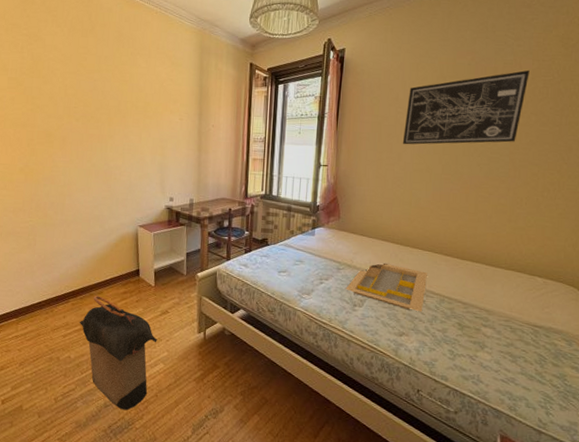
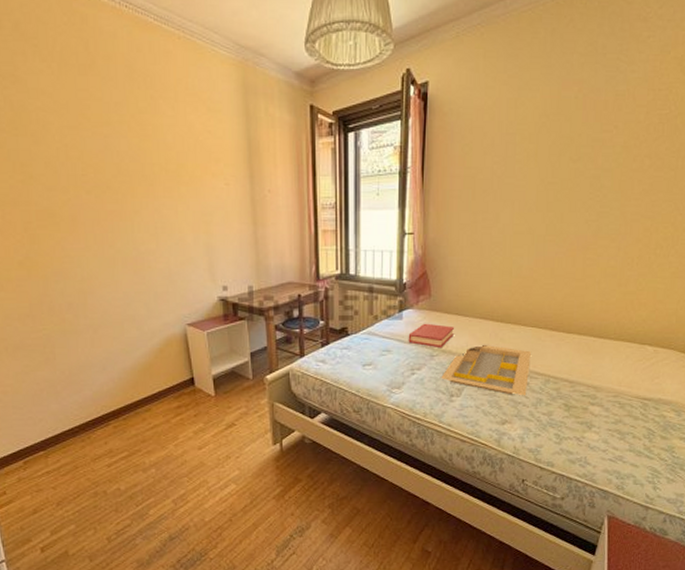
laundry hamper: present [79,296,157,410] -> none [125,414,225,540]
hardback book: none [318,240,359,263] -> present [408,323,454,348]
wall art: present [402,69,530,145] -> none [500,102,644,202]

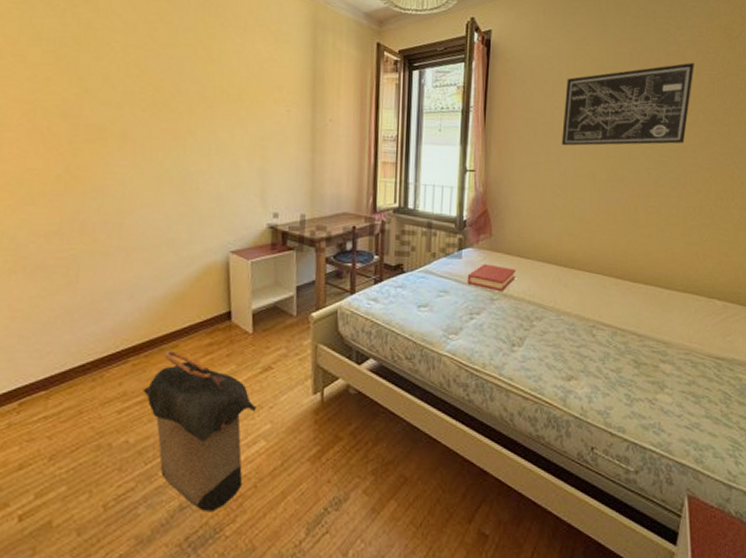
laundry hamper: none [125,414,225,540] -> present [142,351,257,511]
serving tray: present [441,344,531,396] -> none [502,289,596,349]
wall art: none [500,102,644,202] -> present [561,62,694,146]

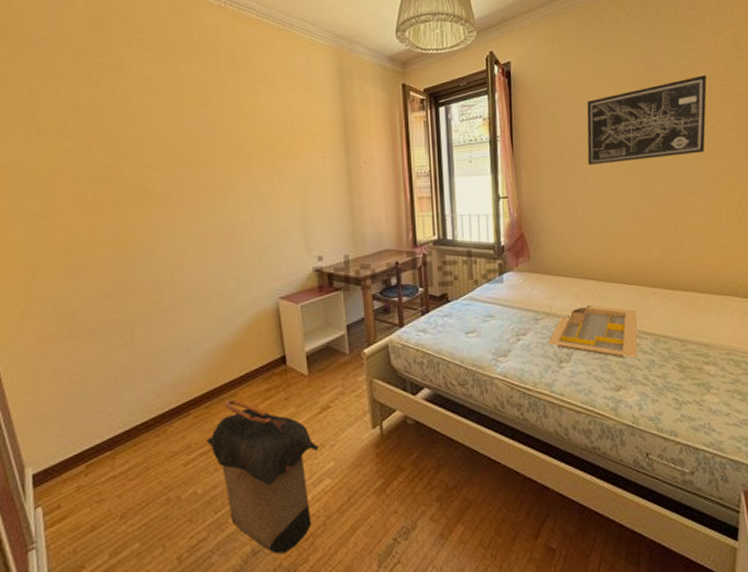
hardback book: present [467,263,515,292] -> none [510,285,557,311]
serving tray: none [502,289,596,349] -> present [548,305,638,358]

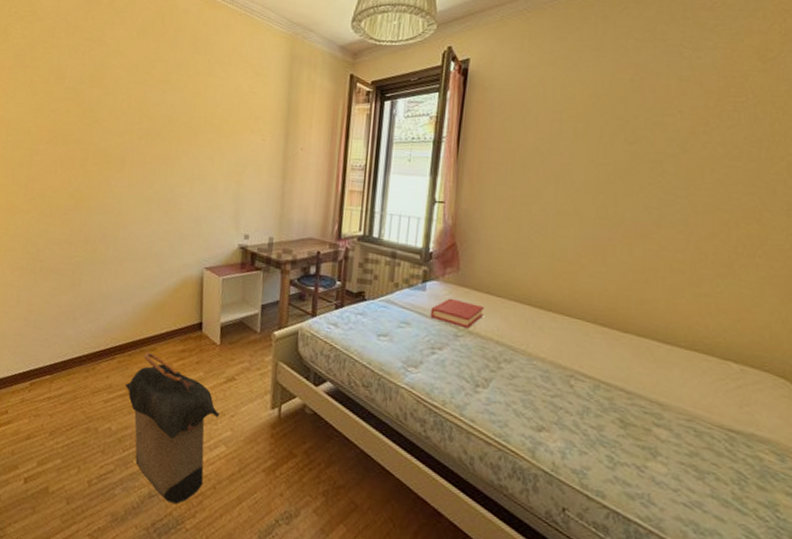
hardback book: none [510,285,557,311] -> present [430,298,484,329]
serving tray: present [548,305,638,358] -> none [465,331,576,401]
wall art: present [587,74,707,165] -> none [542,88,714,181]

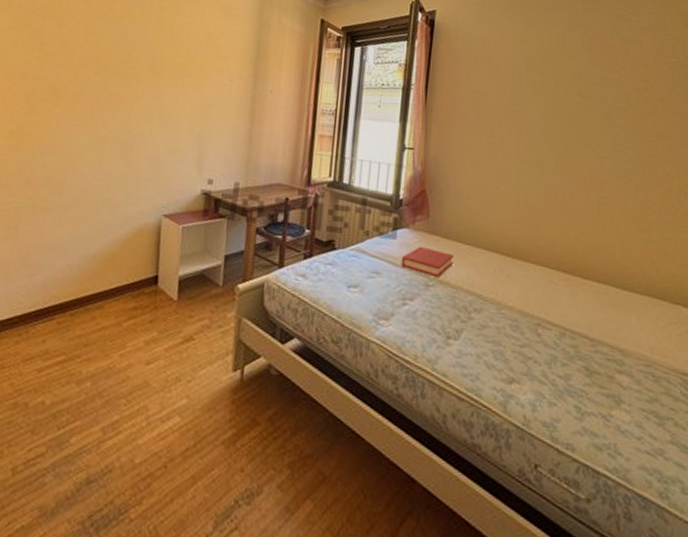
laundry hamper: present [125,352,220,504] -> none [64,311,175,489]

